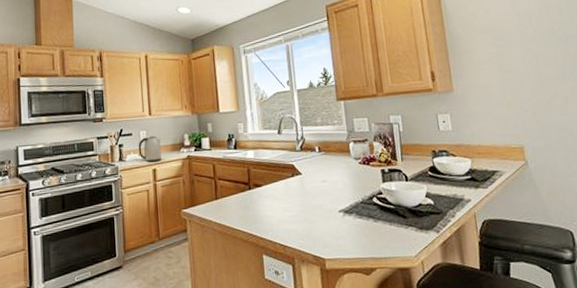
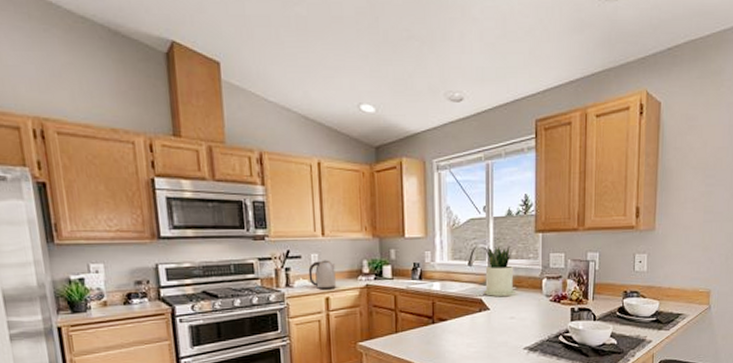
planter: none [293,115,326,162] -> present [483,246,517,297]

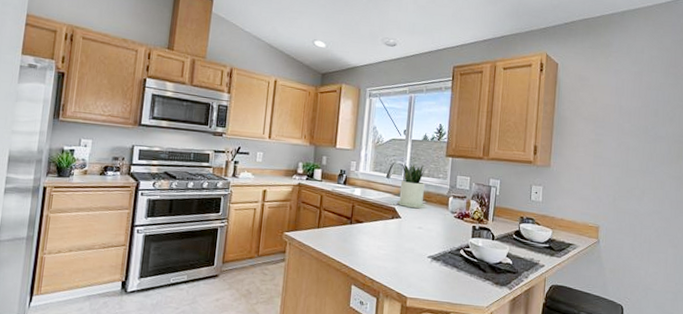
kettle: present [308,260,336,290] -> none [252,158,275,184]

